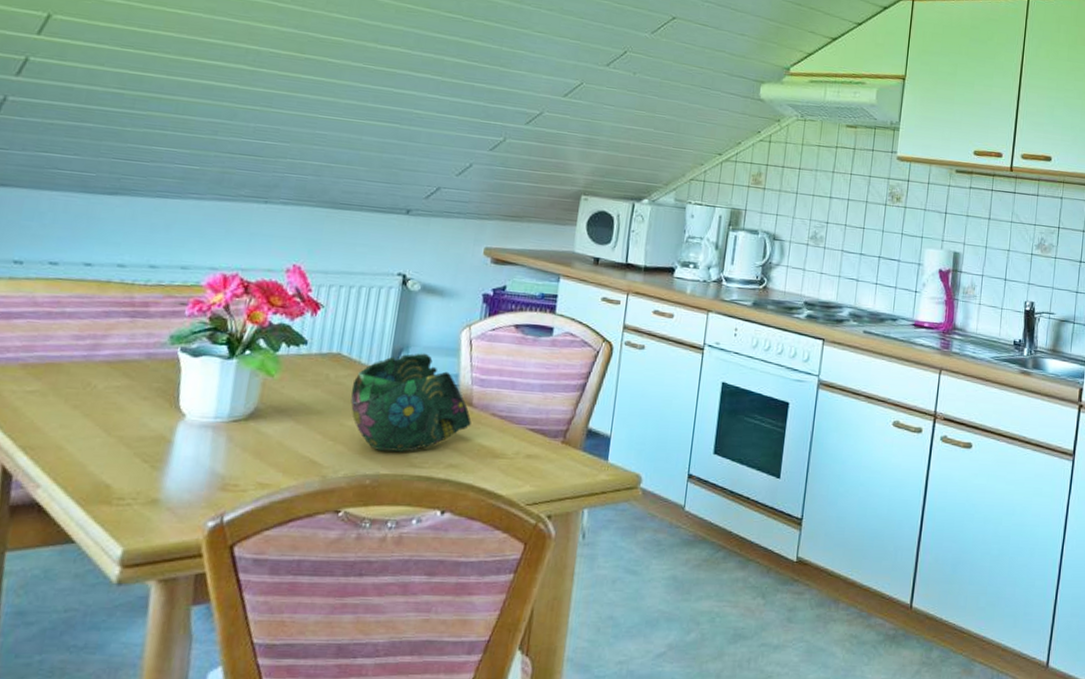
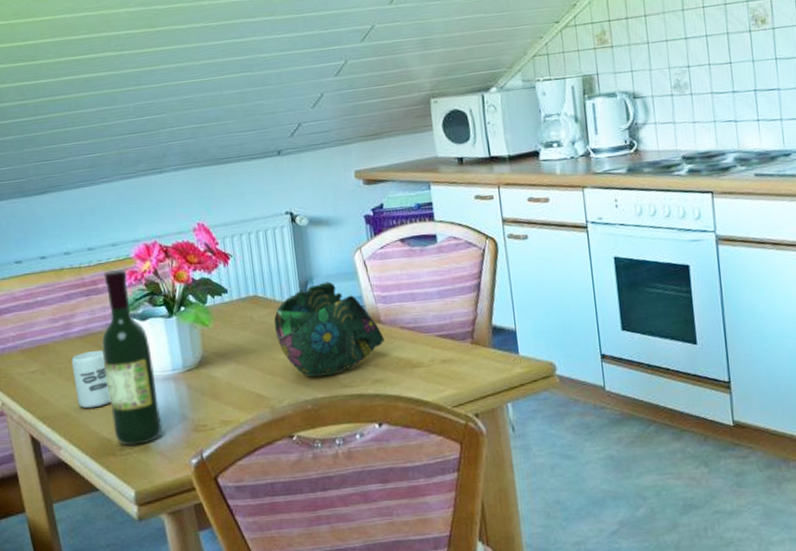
cup: none [80,380,134,446] -> present [71,350,111,409]
wine bottle: none [117,294,195,497] -> present [102,269,162,447]

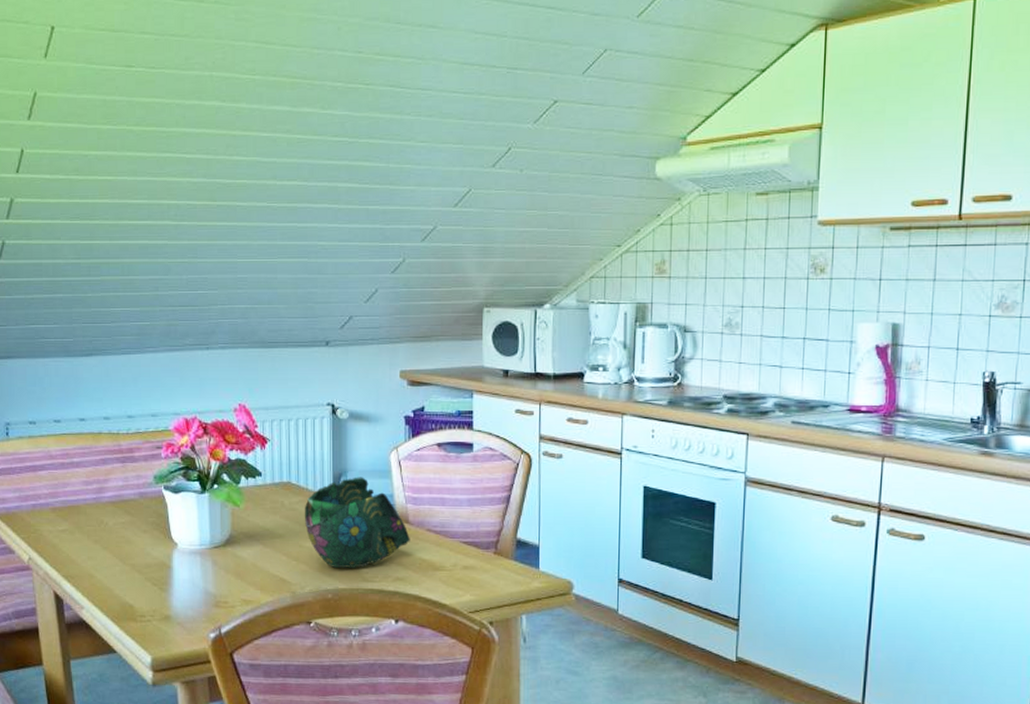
cup: present [71,350,111,409] -> none [101,517,136,573]
wine bottle: present [102,269,162,447] -> none [133,439,184,614]

